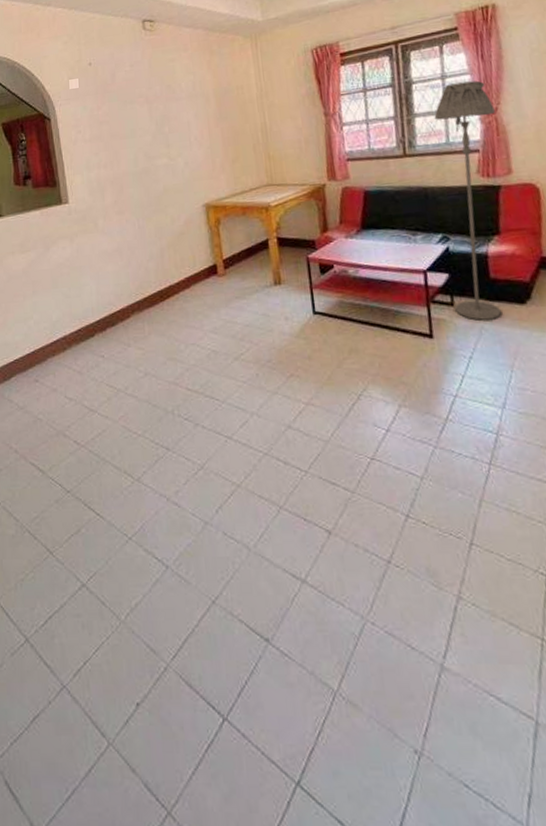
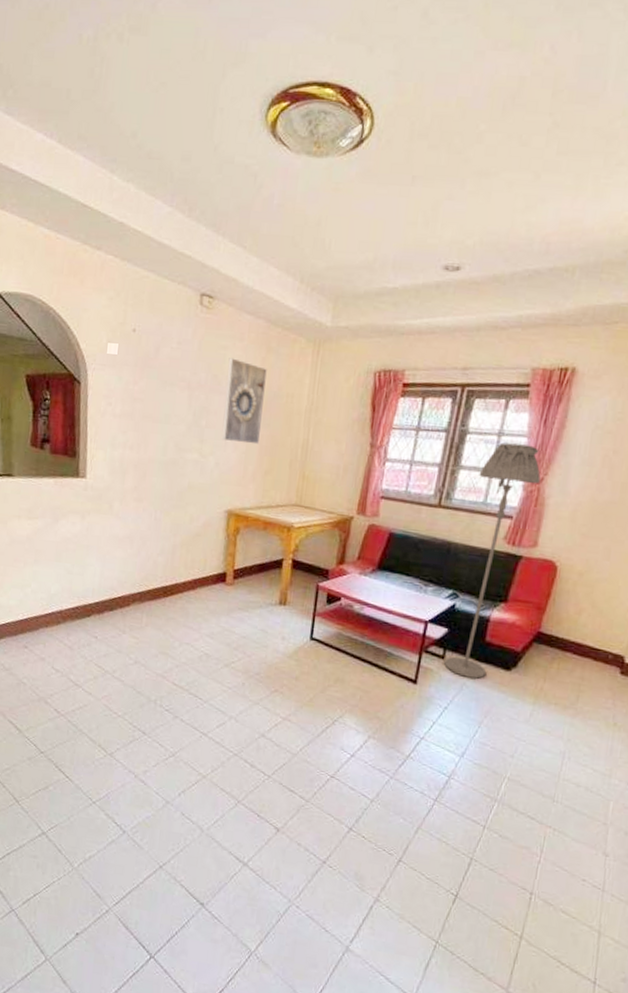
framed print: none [178,67,222,141] -> present [221,358,267,445]

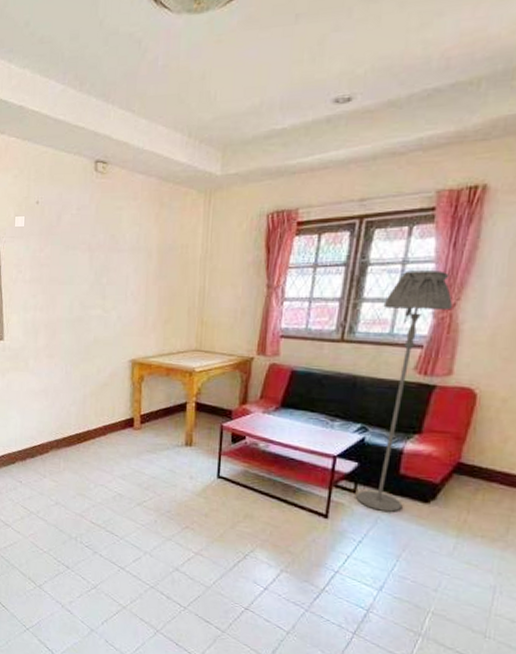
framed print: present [221,358,267,445] -> none [122,217,161,296]

